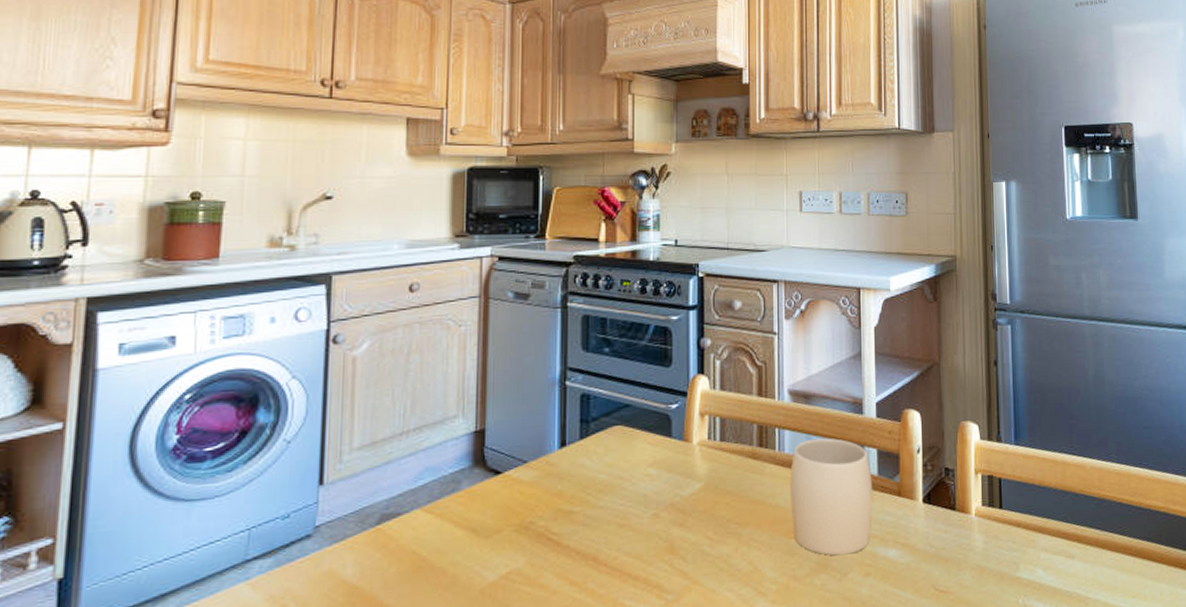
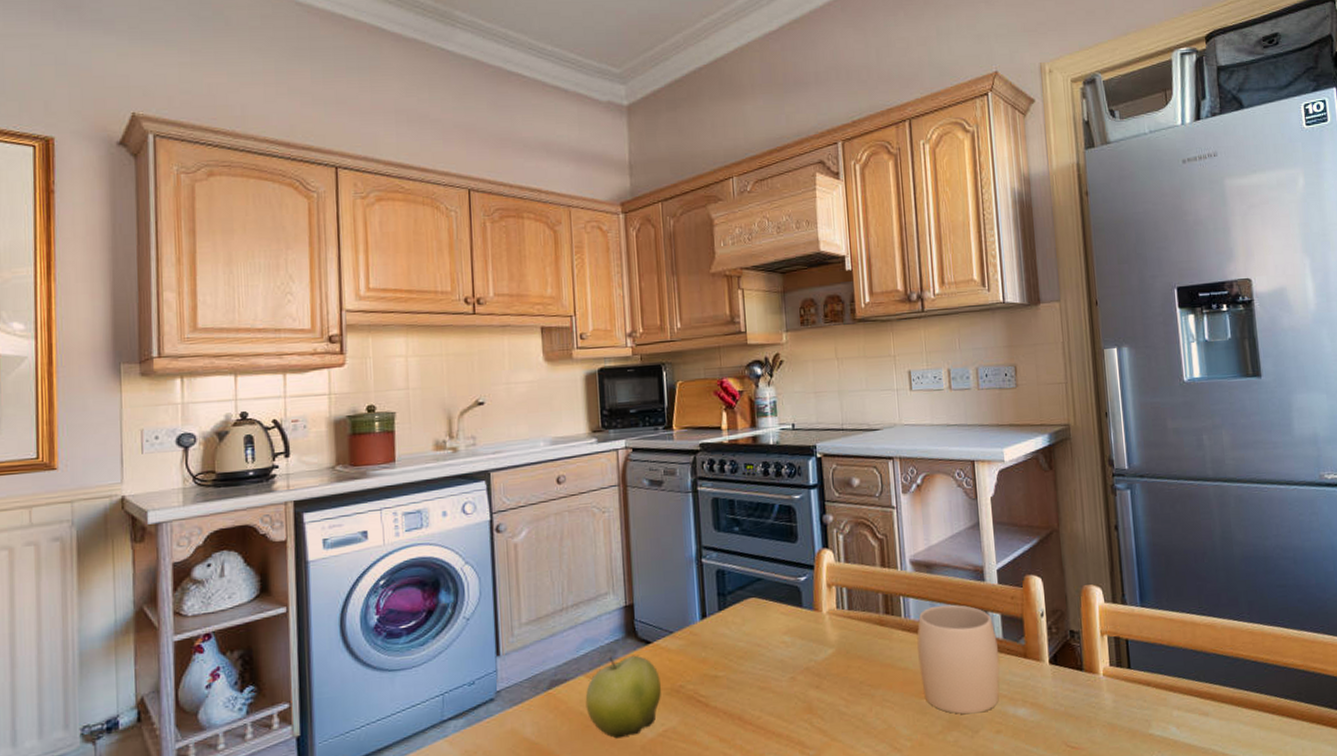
fruit: none [419,486,508,582] -> present [585,655,661,739]

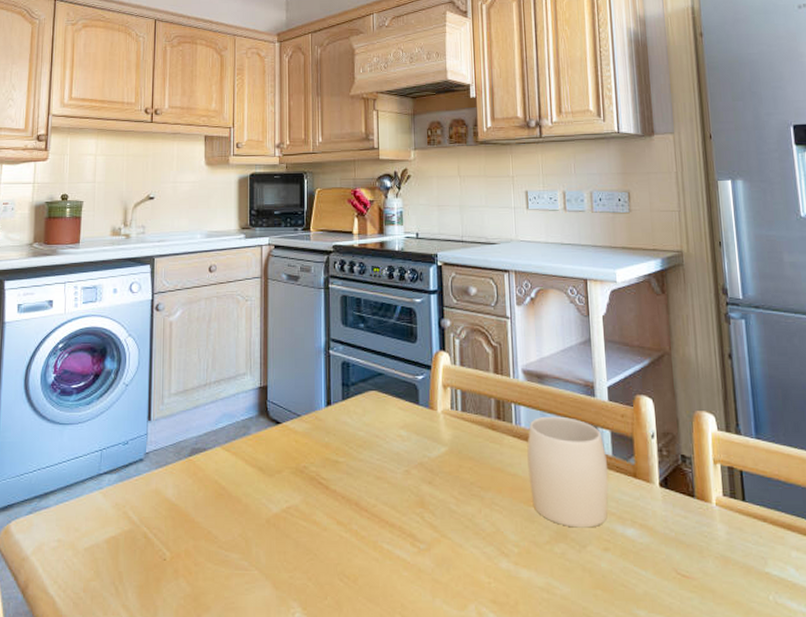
fruit: present [585,655,661,739] -> none [220,432,287,509]

